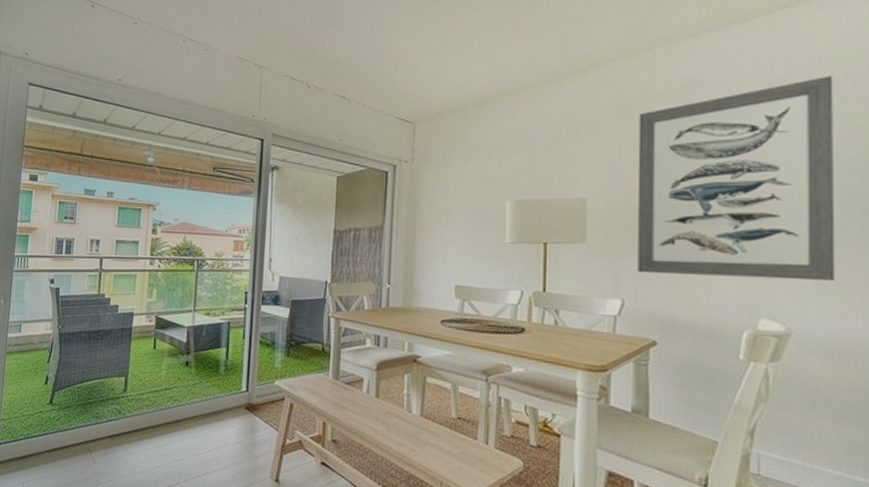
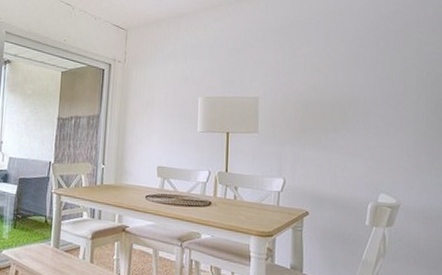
wall art: present [637,75,835,281] -> none [295,13,428,165]

